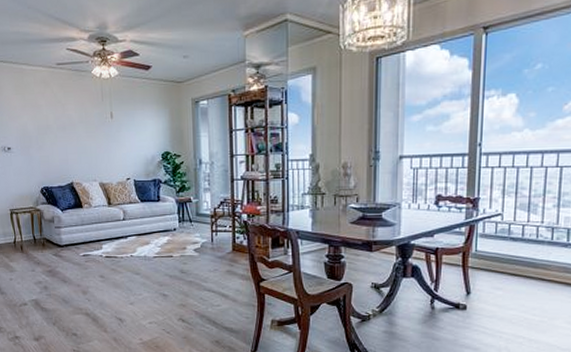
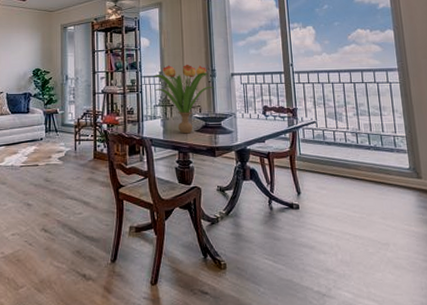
flower arrangement: none [302,146,378,226] -> present [153,65,215,134]

